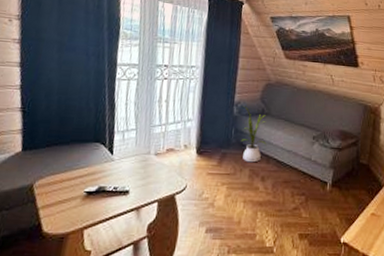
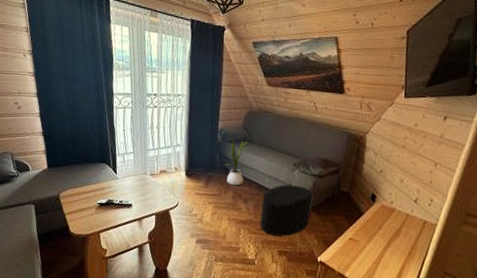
ottoman: none [279,159,333,217] -> present [260,184,313,237]

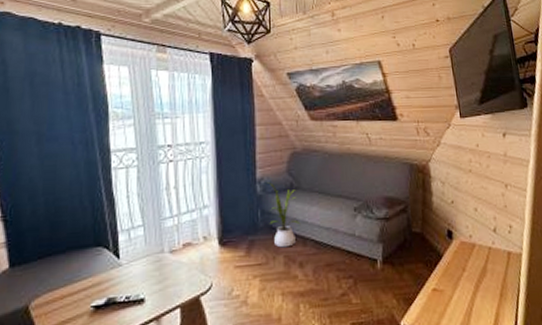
ottoman: present [260,184,313,237] -> none [322,234,384,305]

